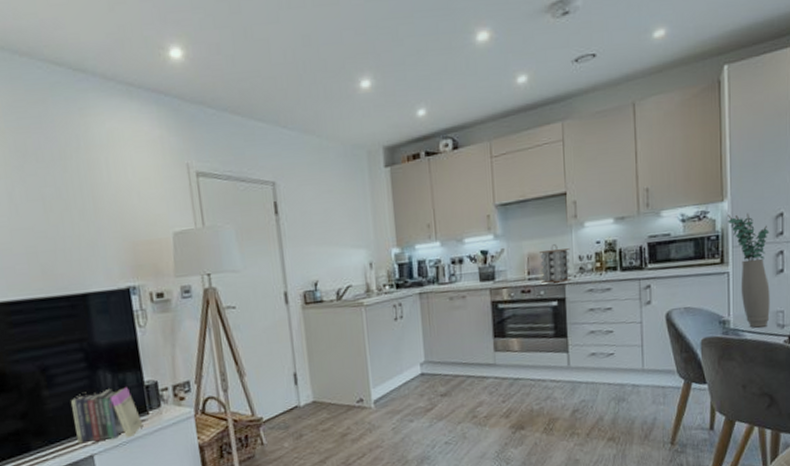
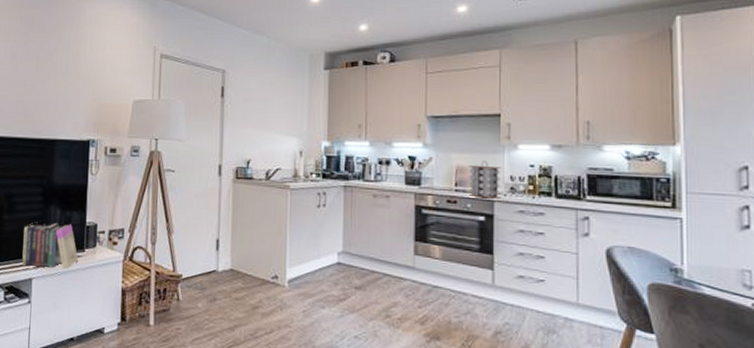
vase: present [728,213,770,328] -> none [680,160,734,284]

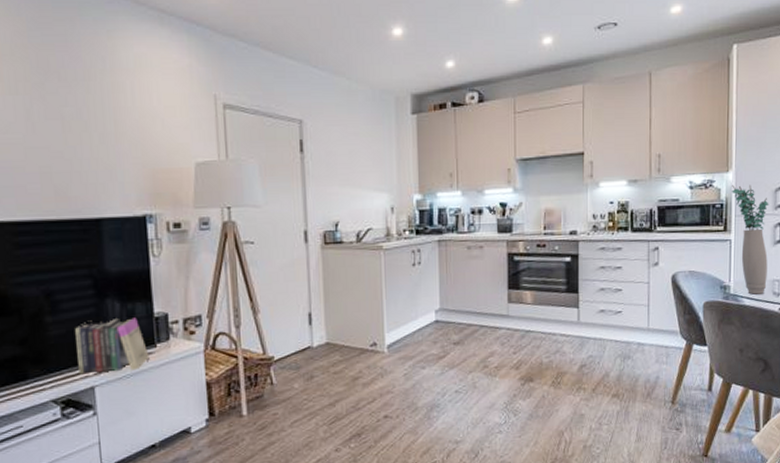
spice rack: present [469,161,502,200] -> none [556,201,585,240]
vase: none [680,160,734,284] -> present [732,185,769,295]

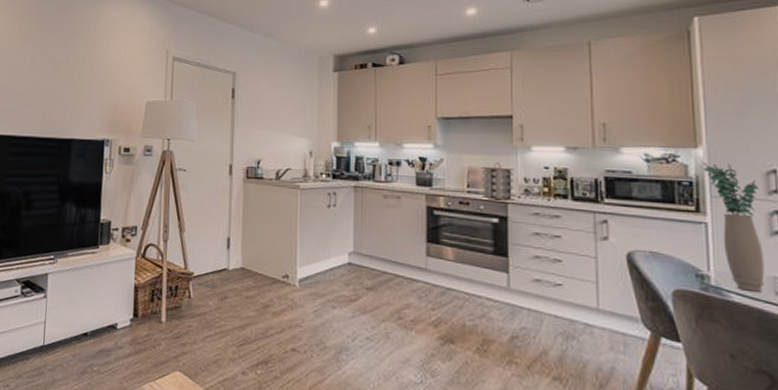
books: present [75,318,150,375] -> none [38,218,93,266]
spice rack: none [556,201,585,240] -> present [481,162,515,202]

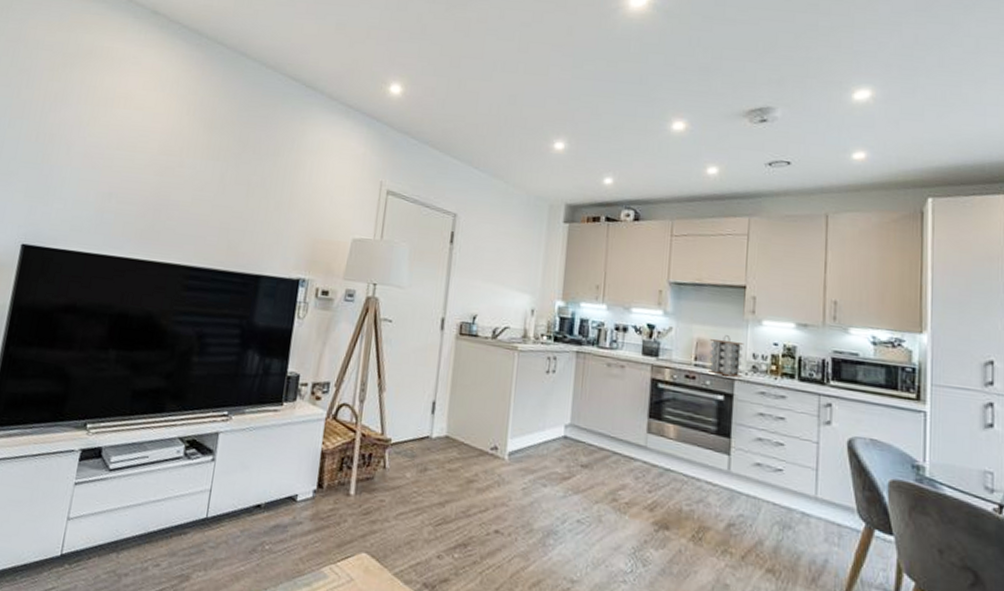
vase: present [703,162,765,292] -> none [927,349,977,486]

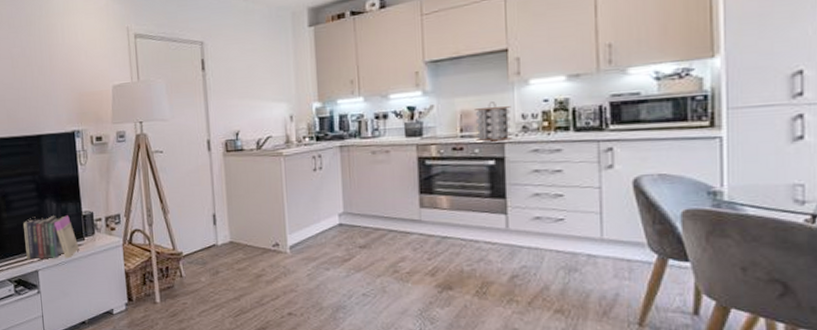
books: none [209,367,275,425] -> present [23,215,79,260]

